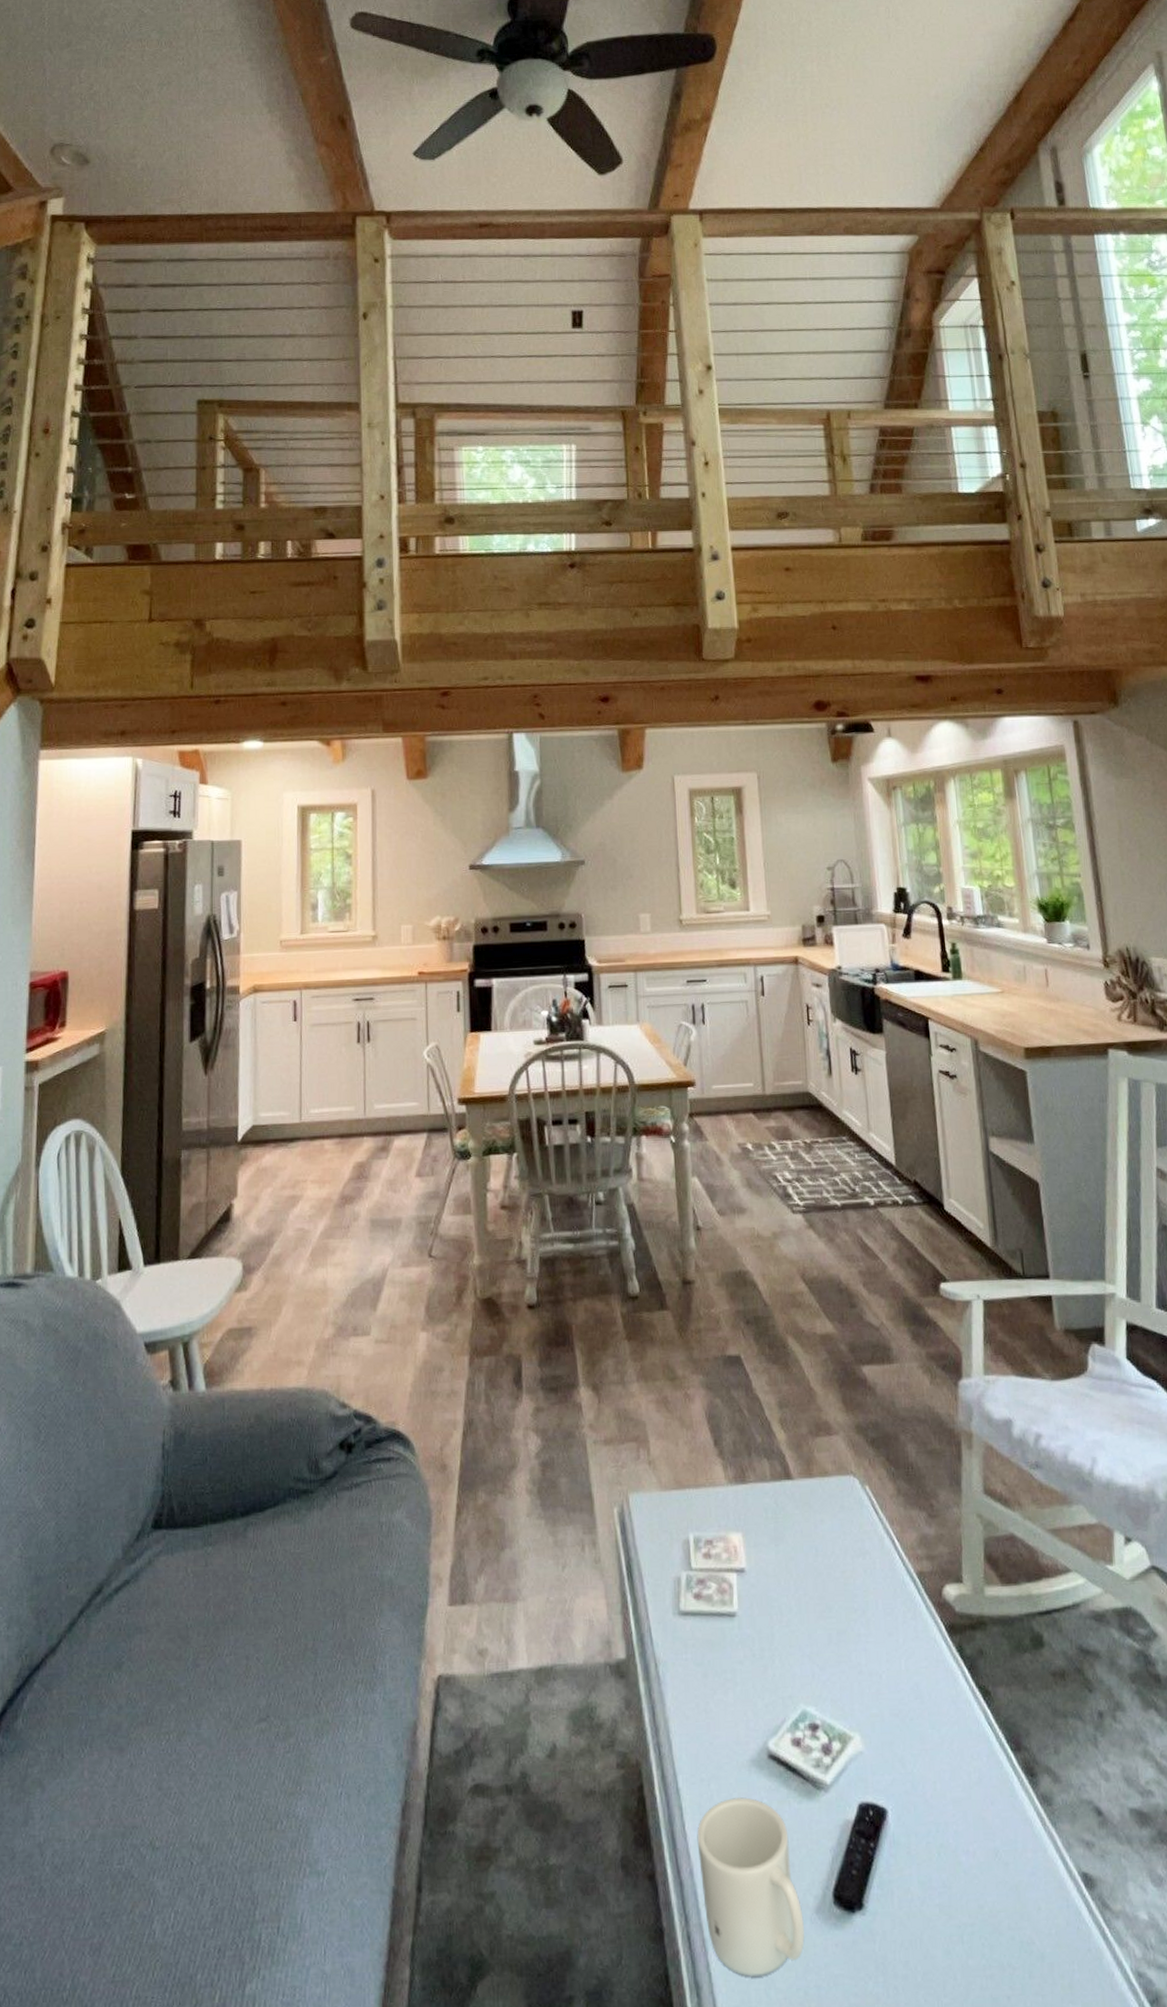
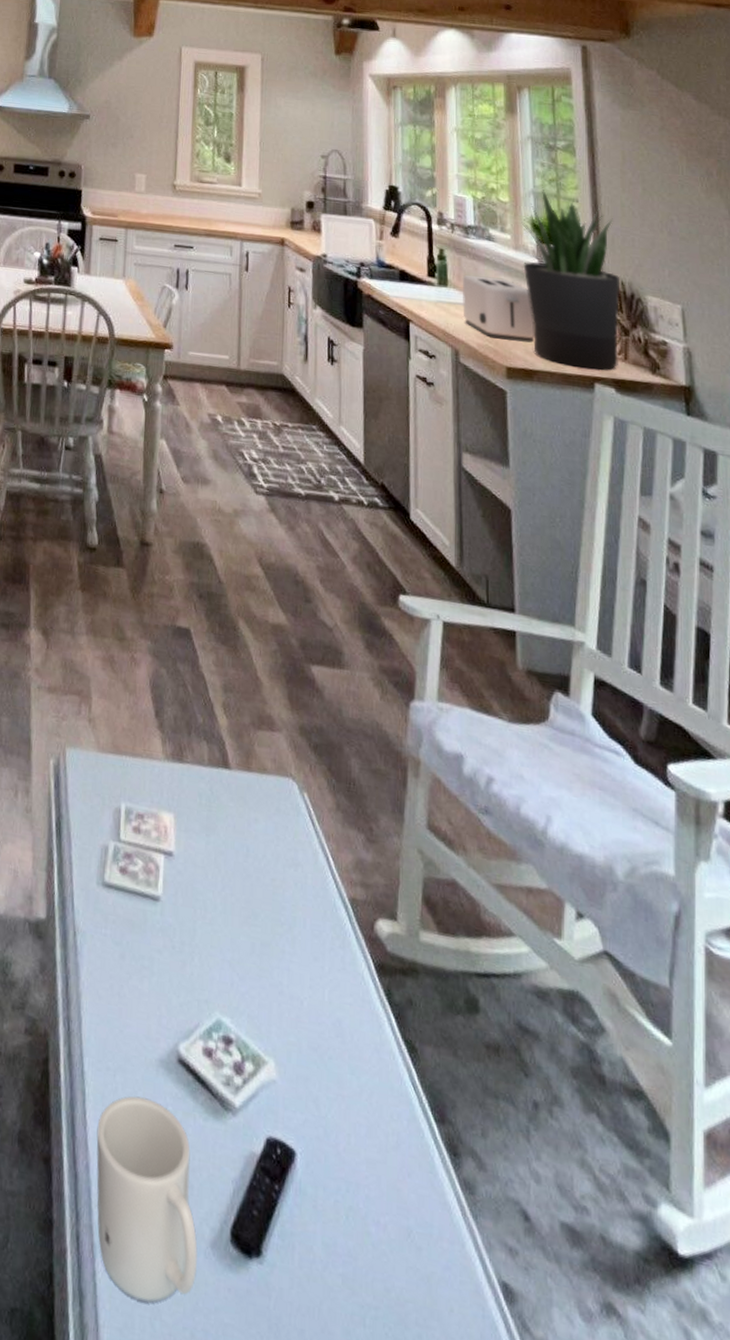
toaster: none [975,962,1049,1022] -> present [462,274,535,343]
planter: none [1028,867,1129,1038] -> present [521,187,620,371]

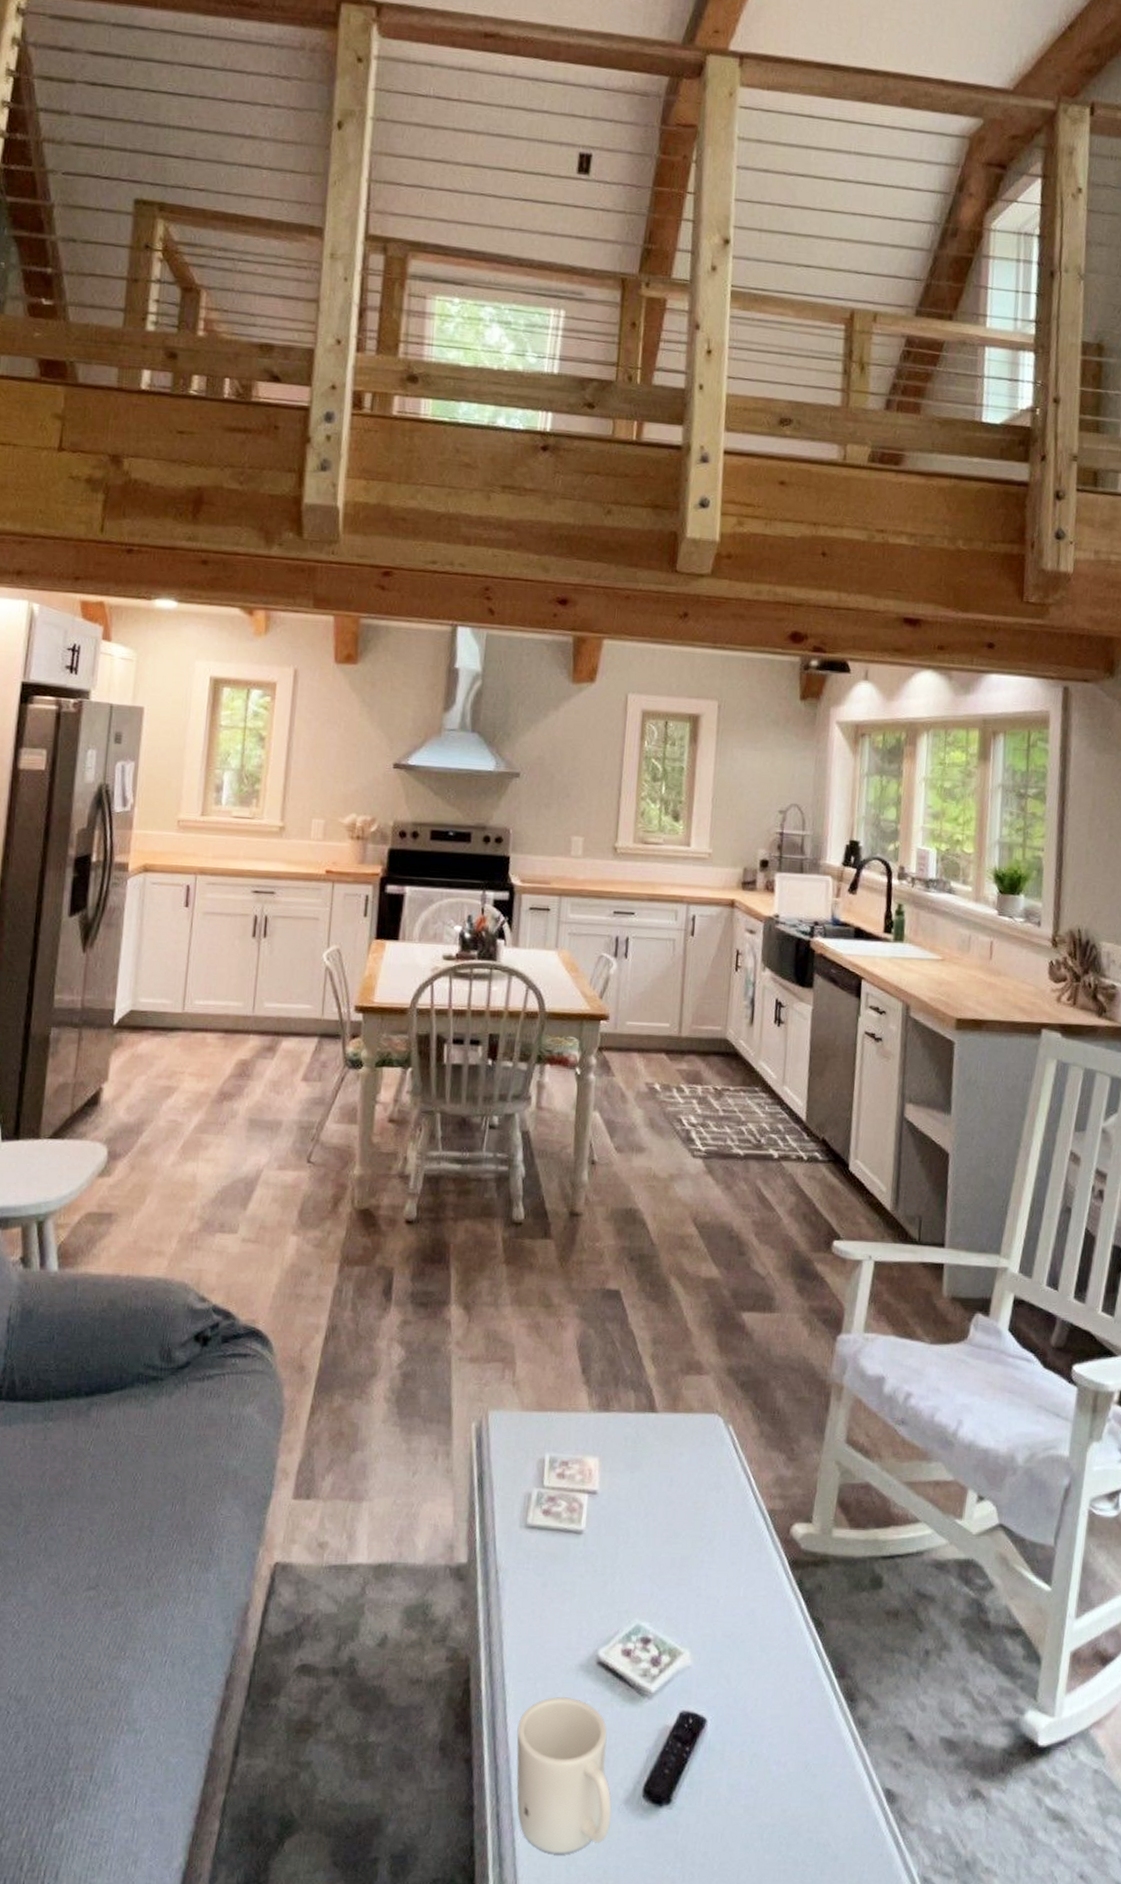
toaster: present [462,274,535,343] -> none [917,929,988,993]
planter: present [521,187,620,371] -> none [982,837,1078,1017]

